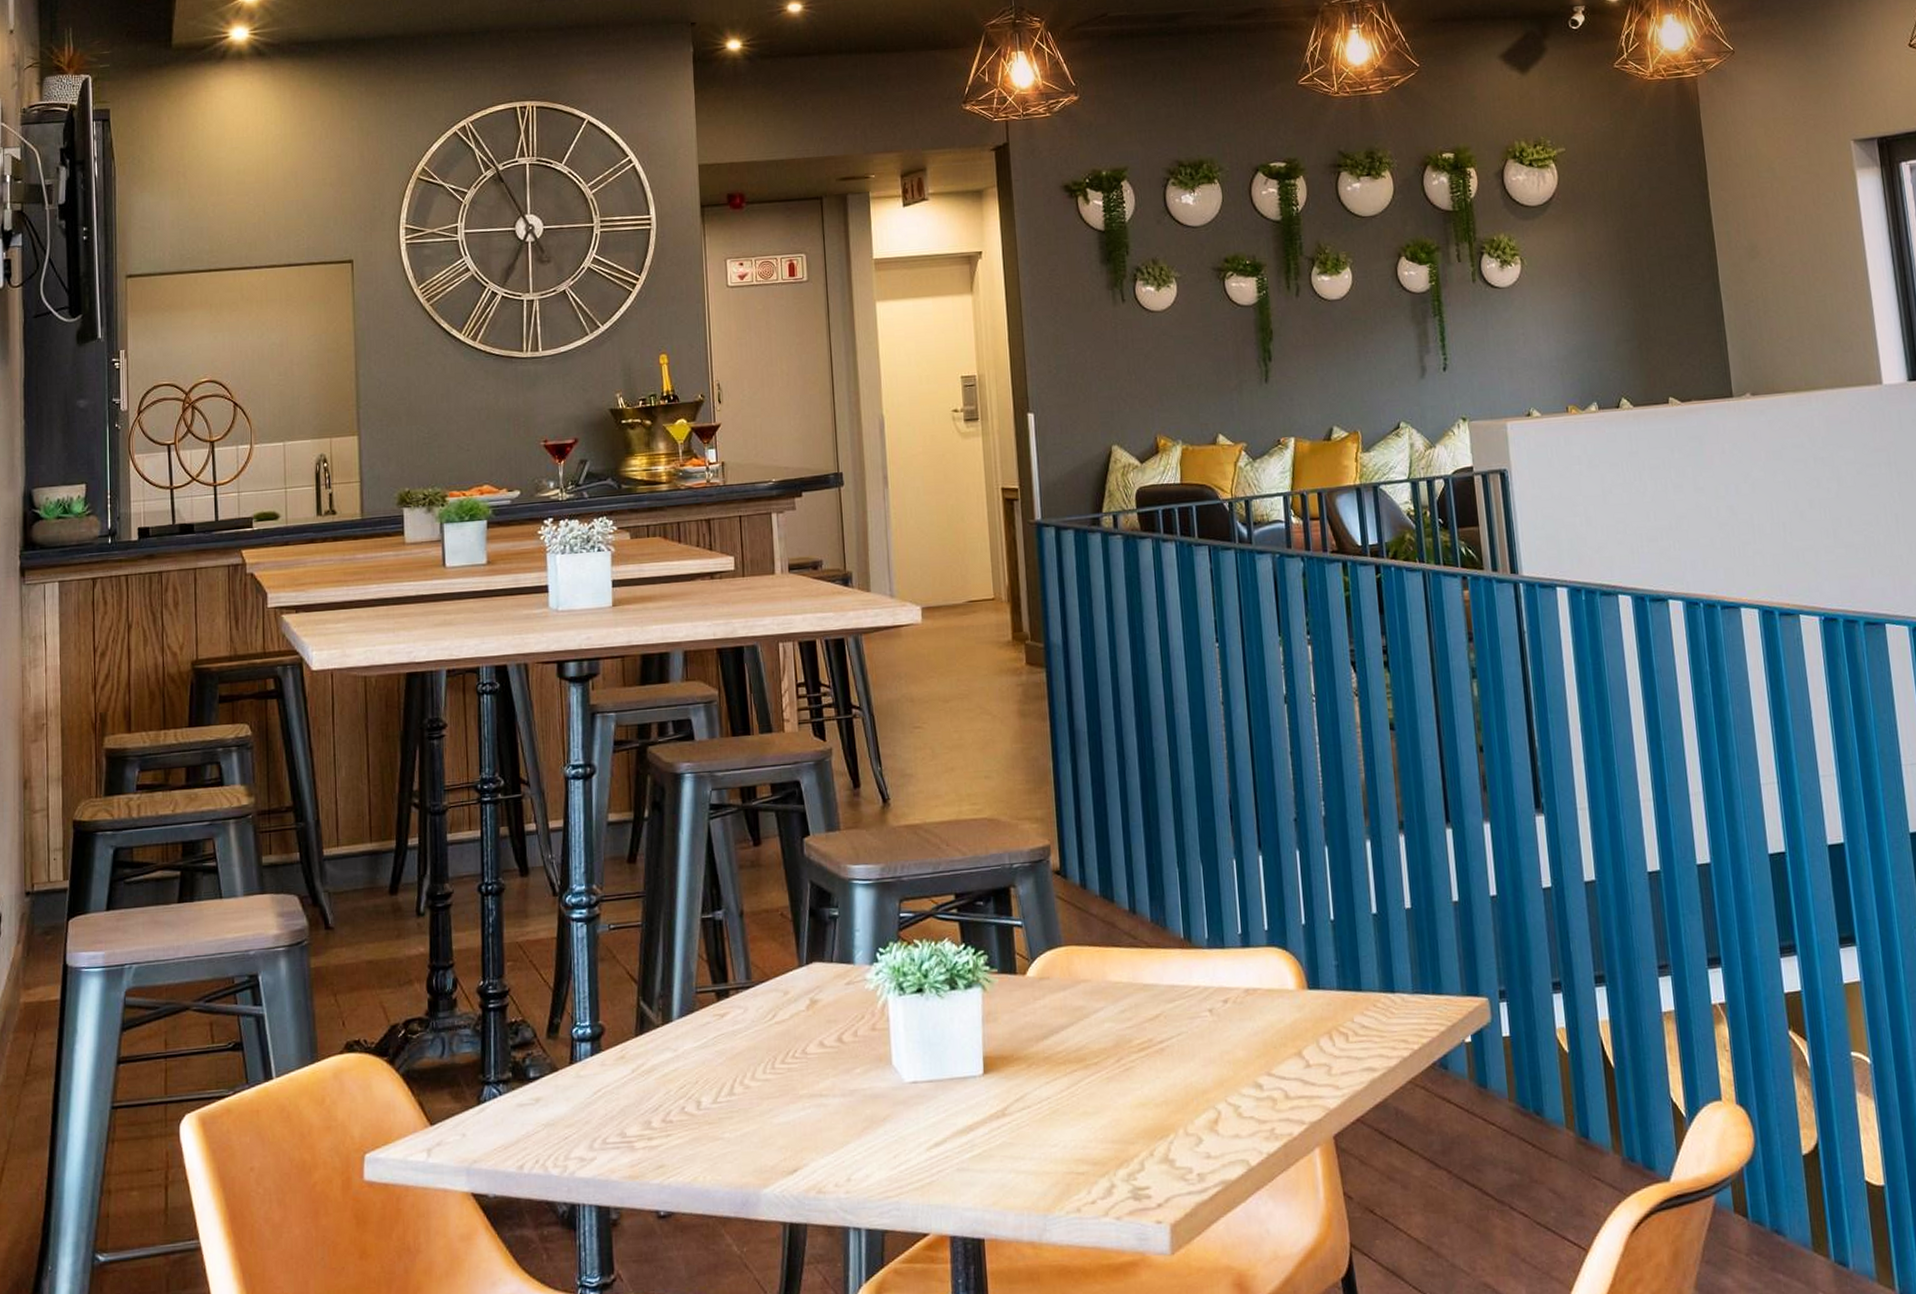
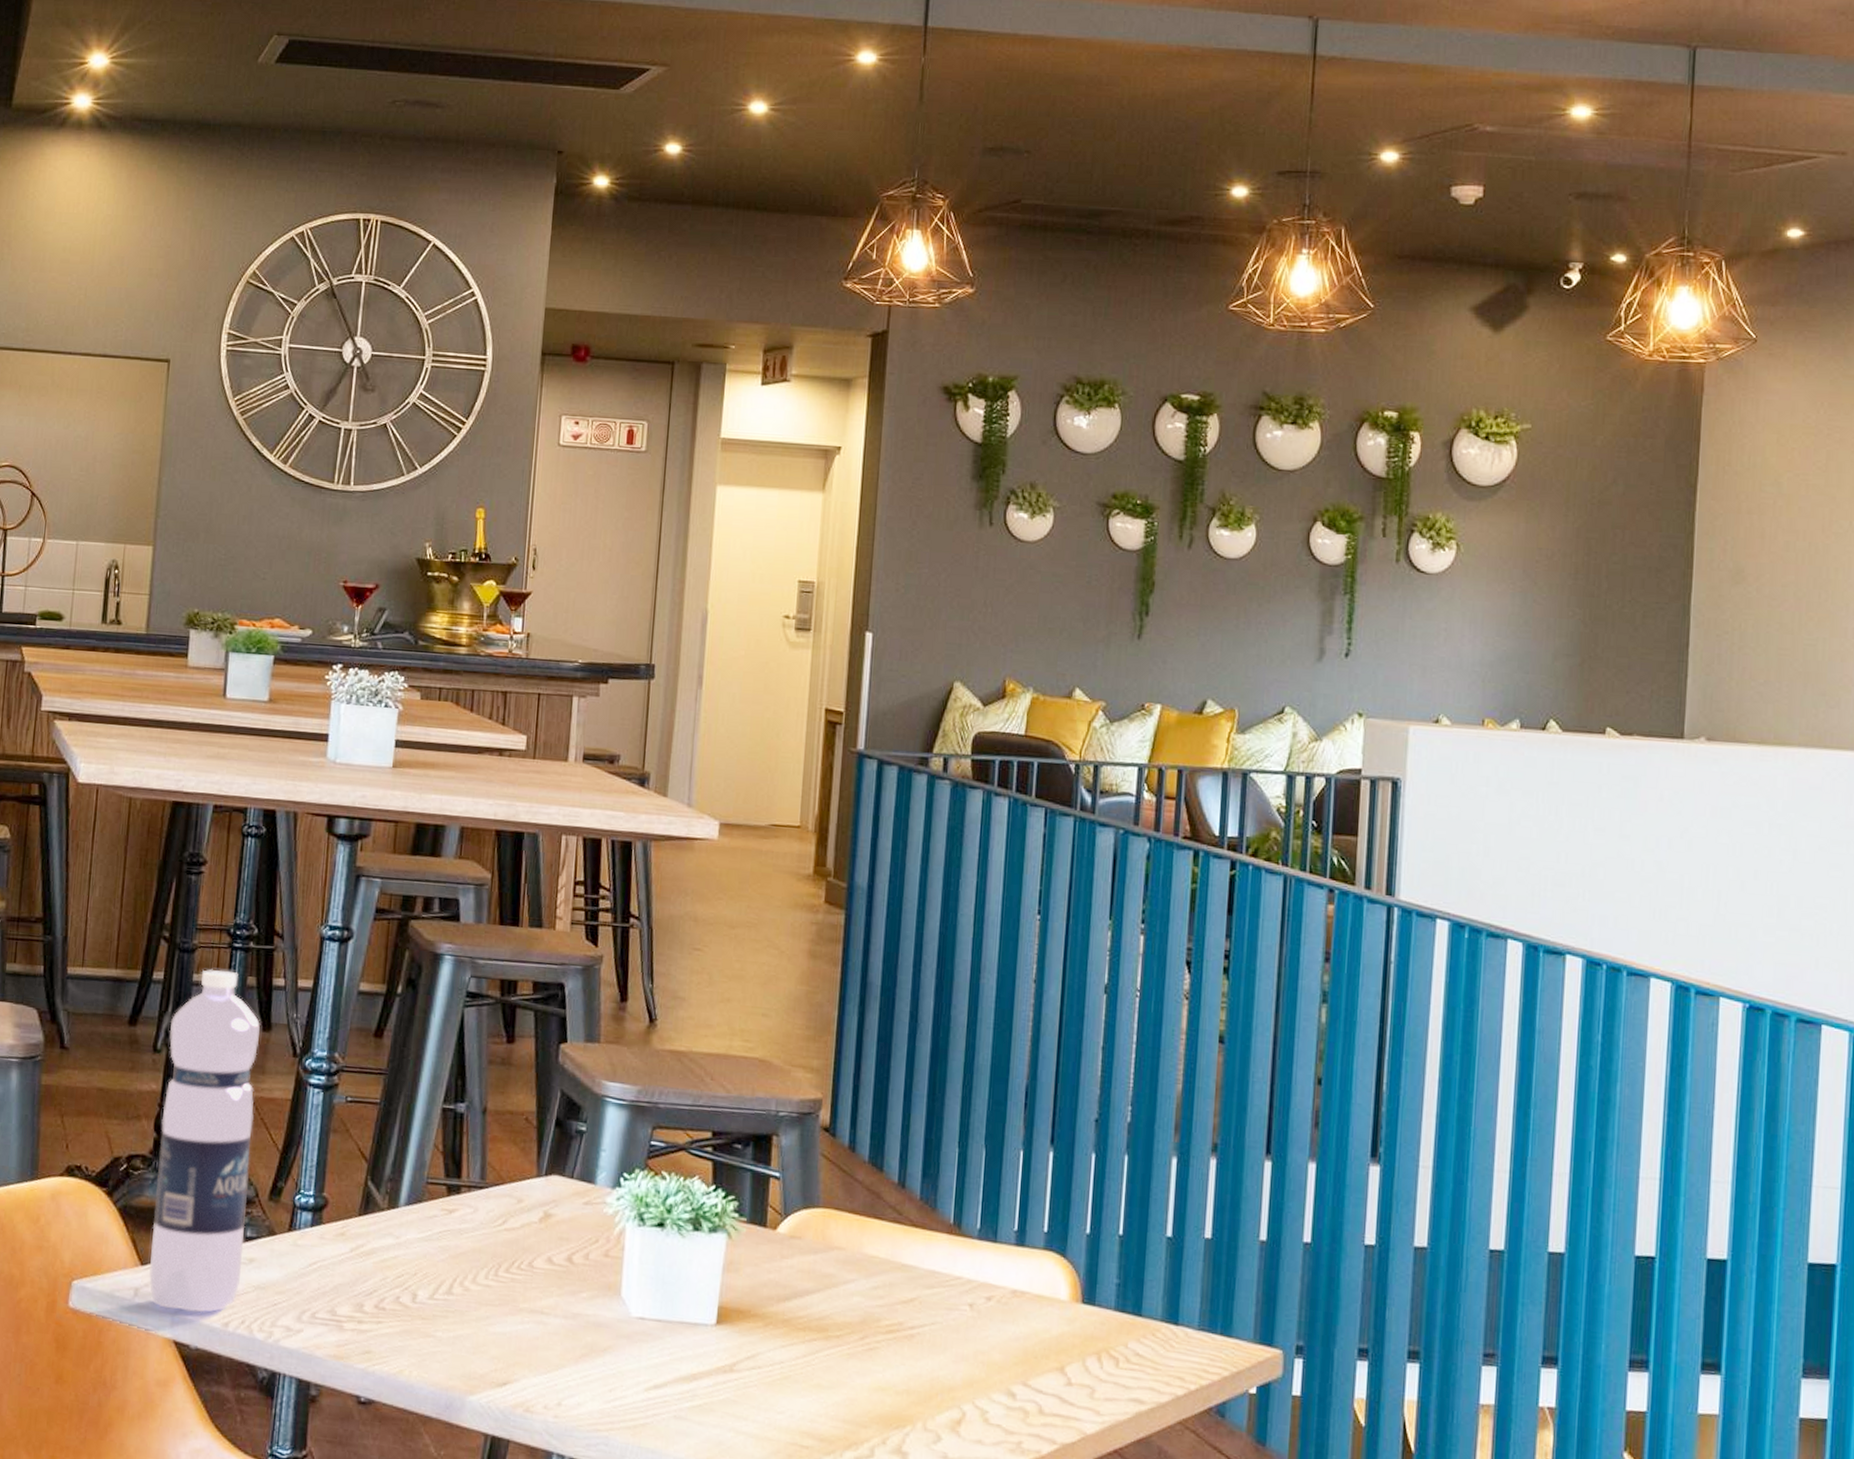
water bottle: none [430,824,530,1163] -> present [148,969,260,1313]

